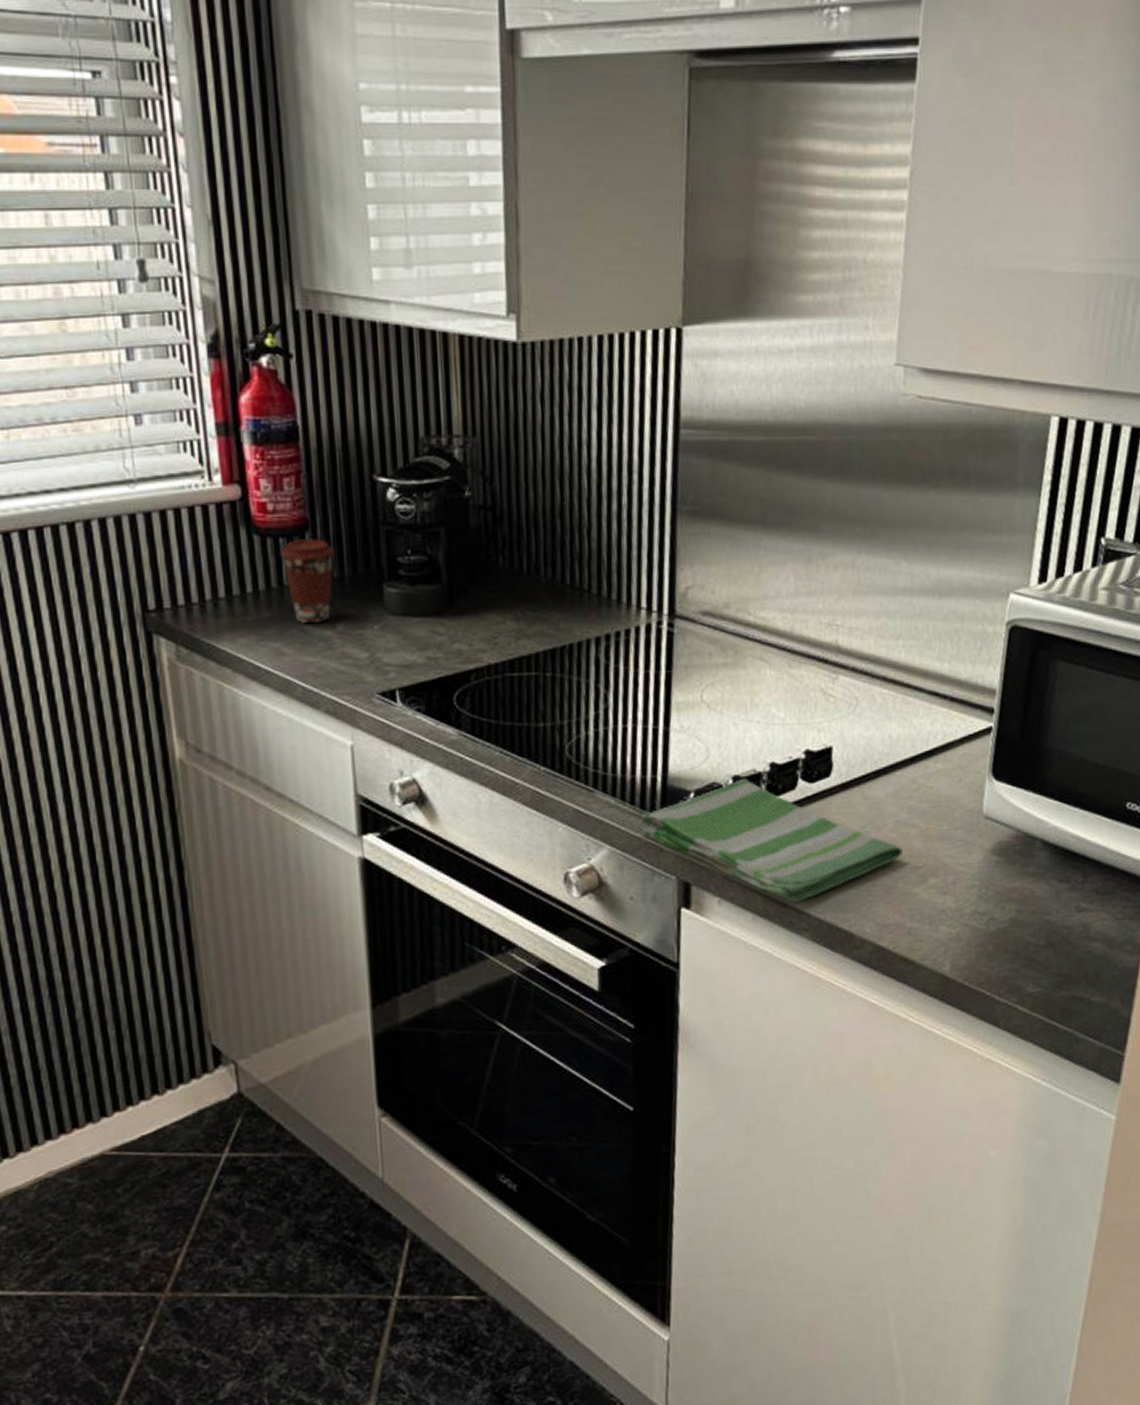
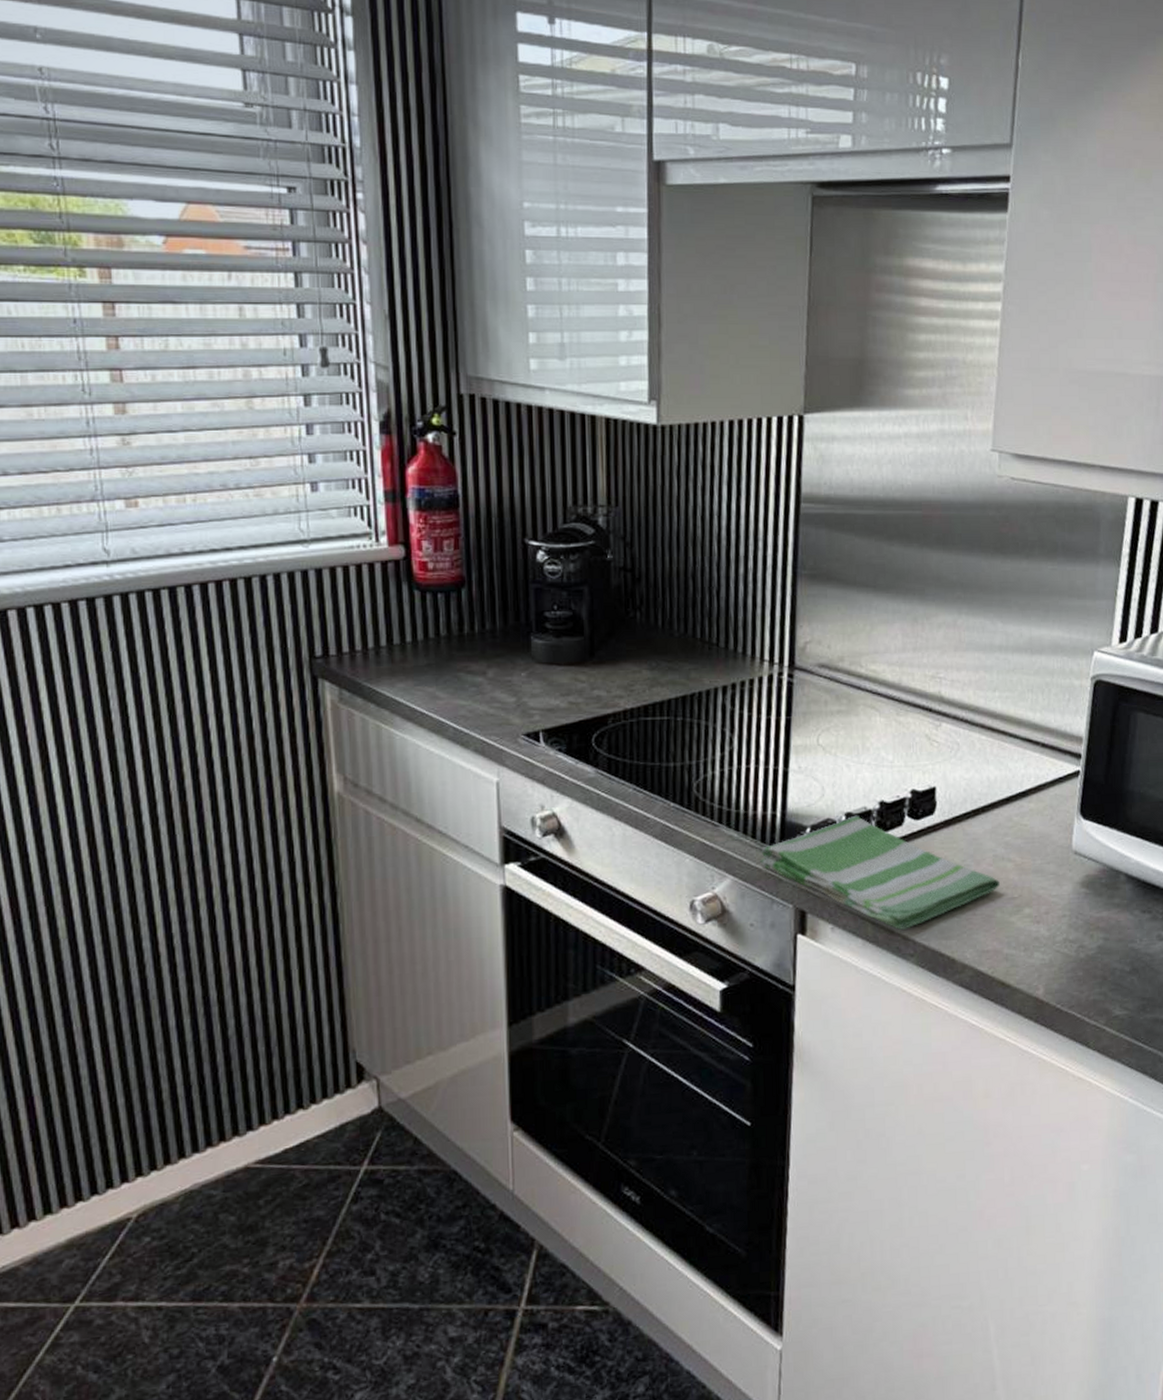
coffee cup: present [280,538,336,624] -> none [438,594,489,671]

